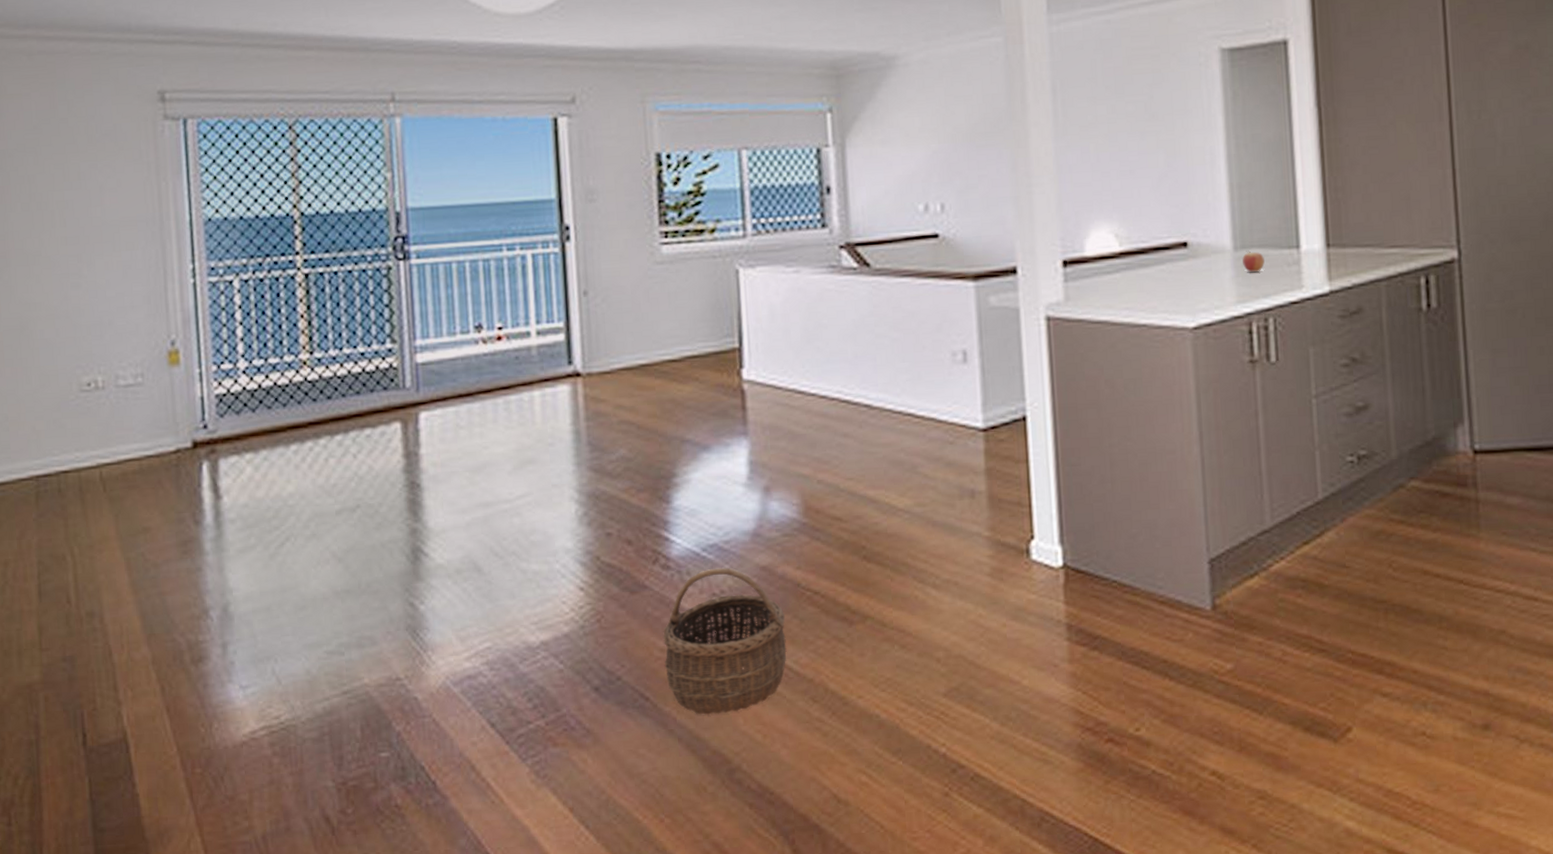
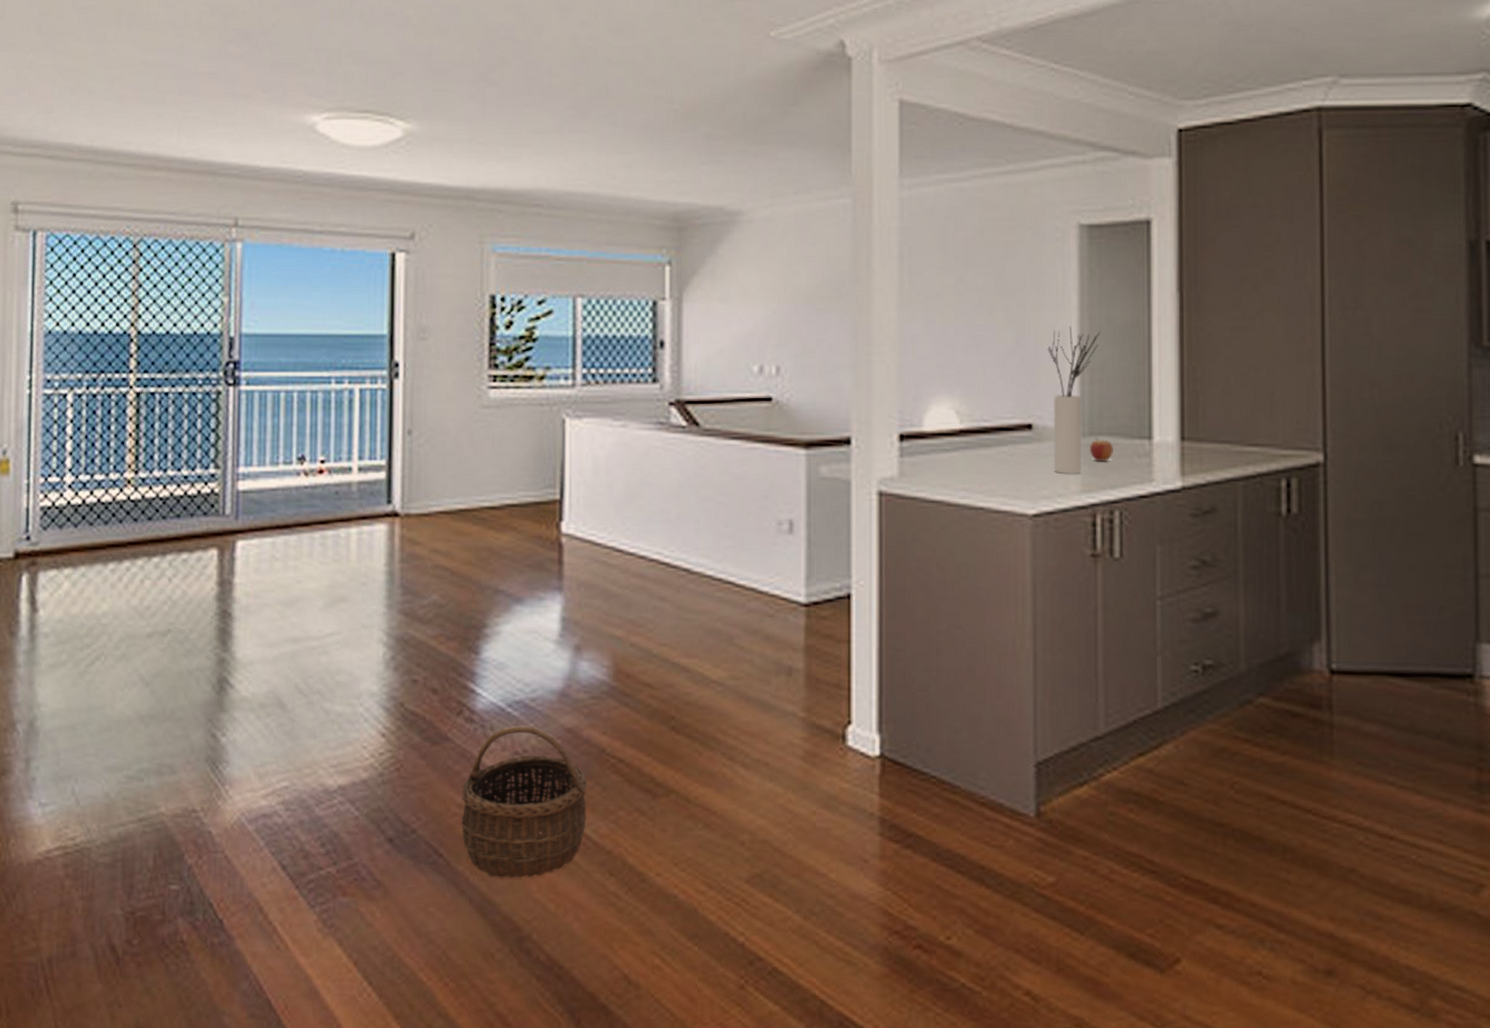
vase: none [1197,146,1247,288] -> present [1047,326,1101,475]

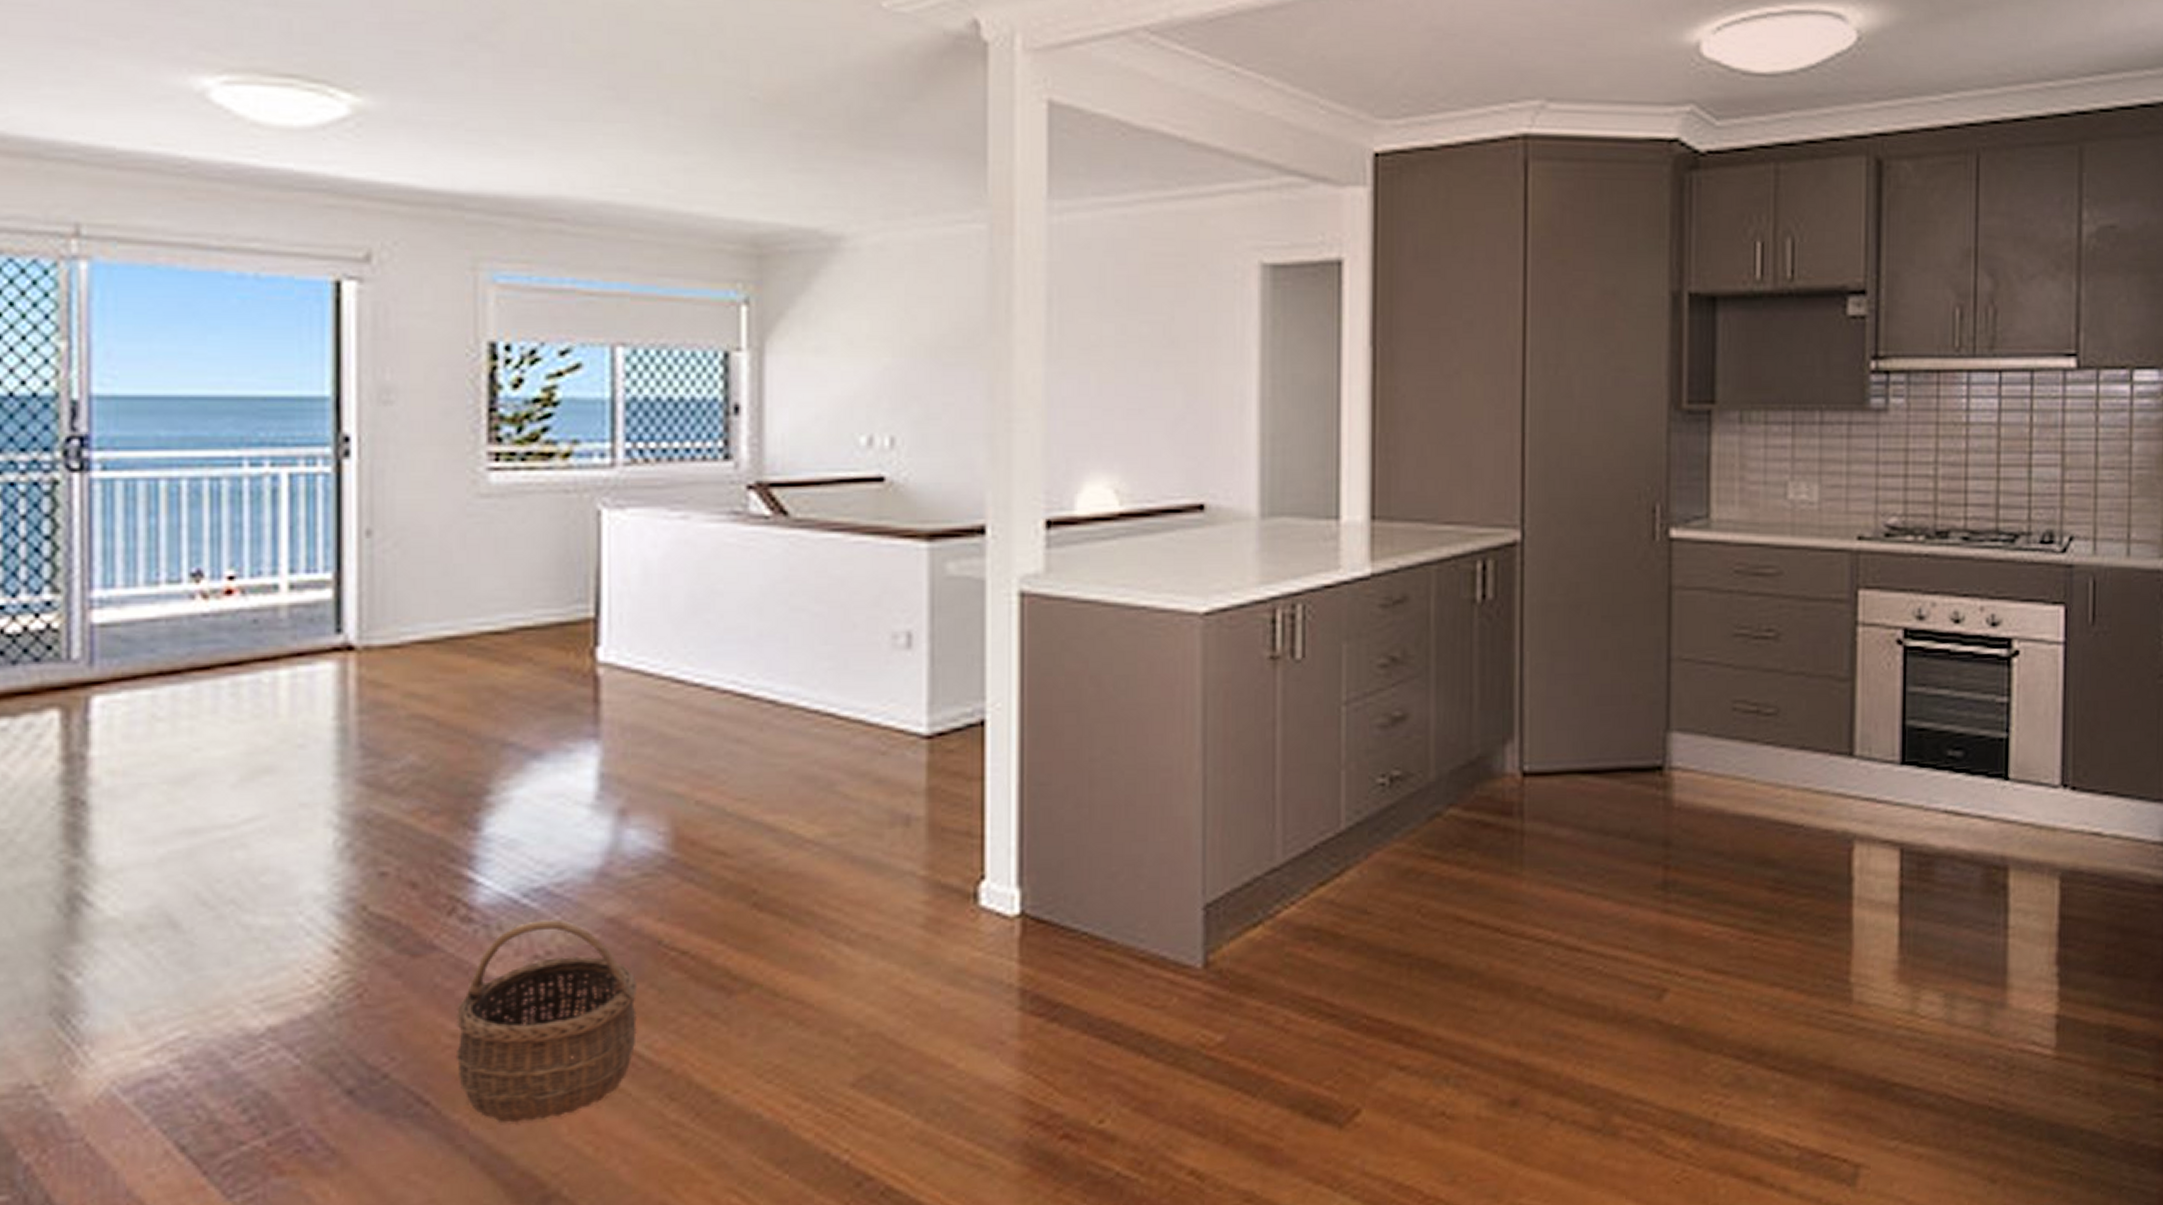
vase: present [1047,326,1101,475] -> none [1223,386,1284,564]
fruit: present [1089,438,1113,461] -> none [1269,519,1296,546]

